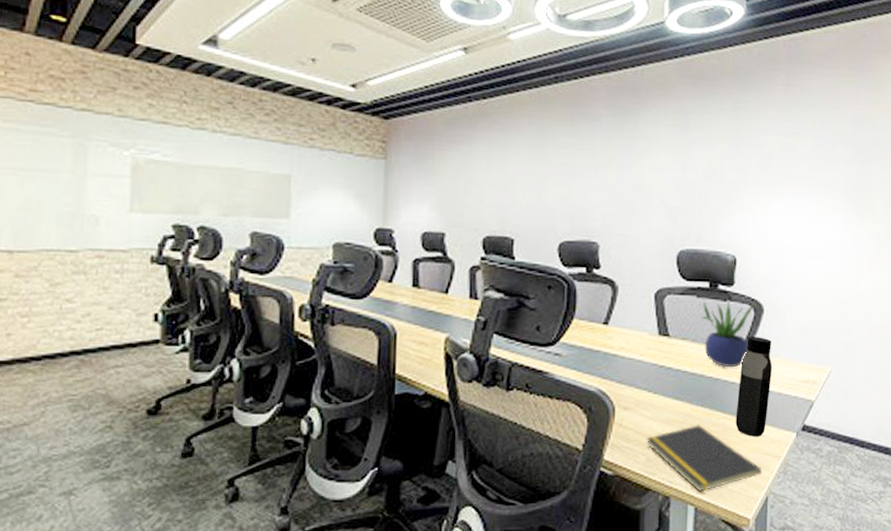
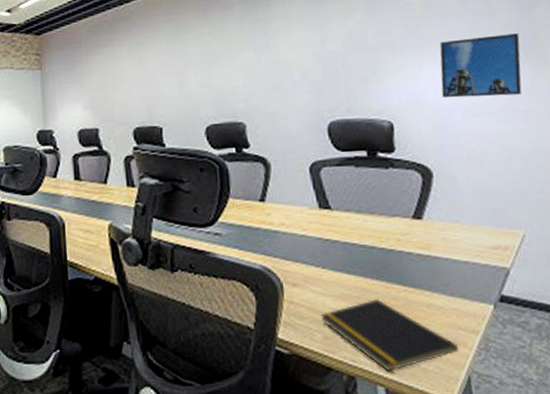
potted plant: present [701,300,754,368] -> none [362,167,421,238]
water bottle: present [735,337,772,436] -> none [415,203,456,310]
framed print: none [783,183,855,242] -> present [439,33,522,98]

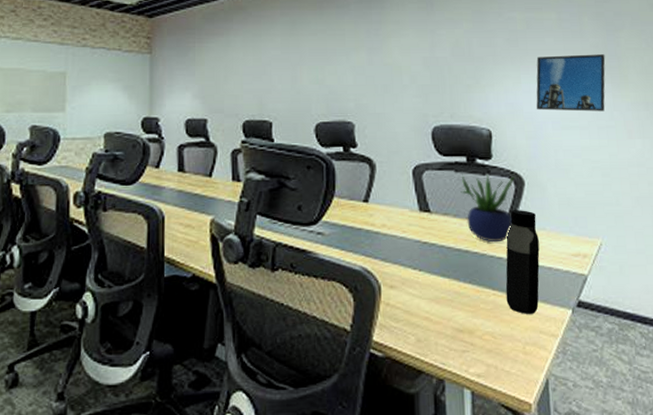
notepad: present [320,298,459,371] -> none [414,301,540,374]
potted plant: none [362,167,421,238] -> present [460,174,515,243]
water bottle: none [415,203,456,310] -> present [505,210,540,314]

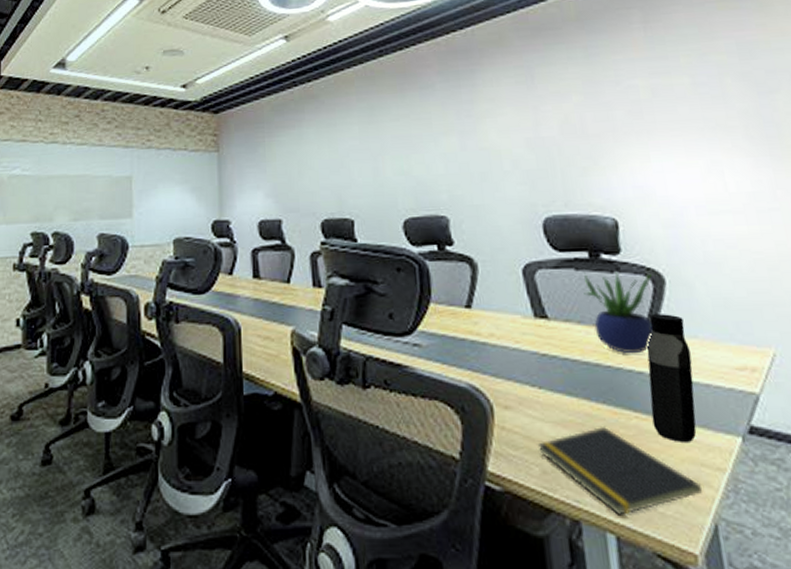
notepad: none [414,301,540,374] -> present [537,425,703,515]
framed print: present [536,54,605,112] -> none [668,121,764,193]

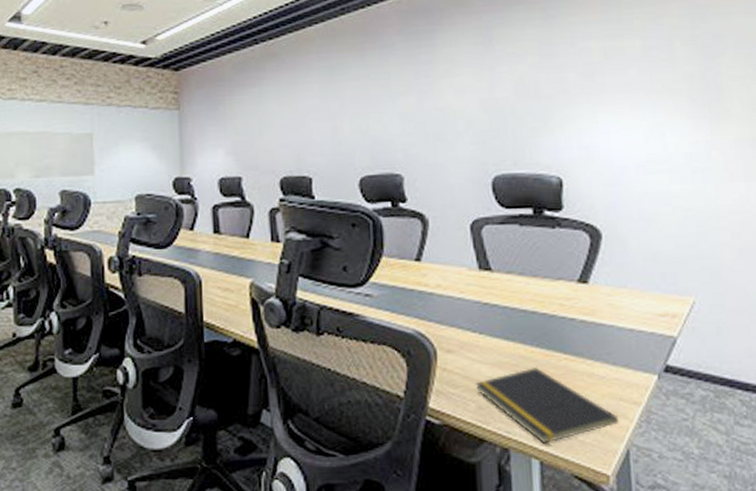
potted plant: present [583,271,653,354] -> none [526,227,590,303]
water bottle: present [647,314,697,442] -> none [579,266,620,380]

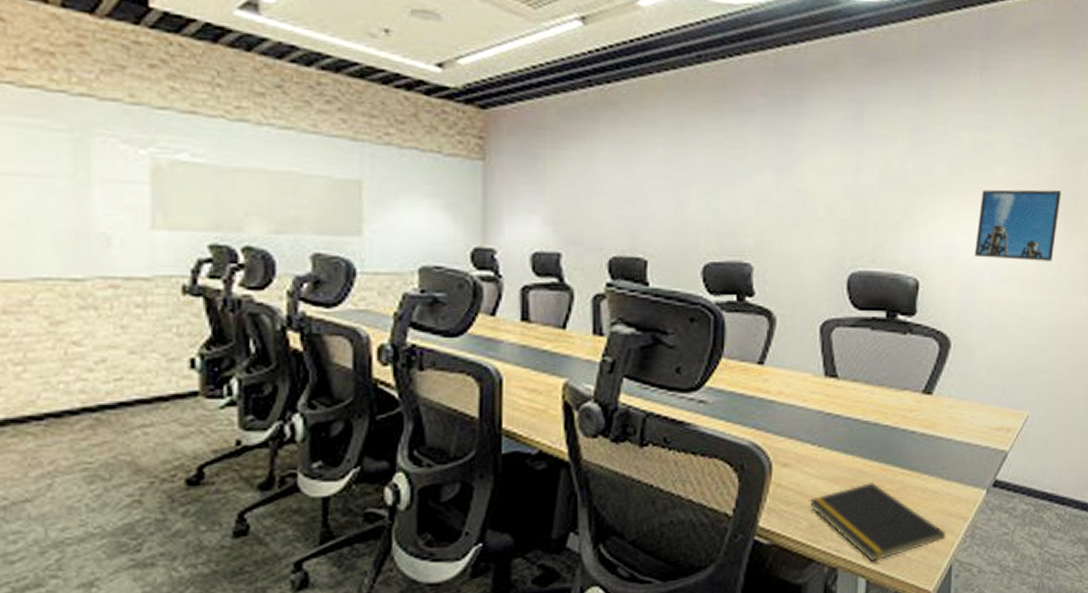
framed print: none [616,85,702,153] -> present [975,189,1062,261]

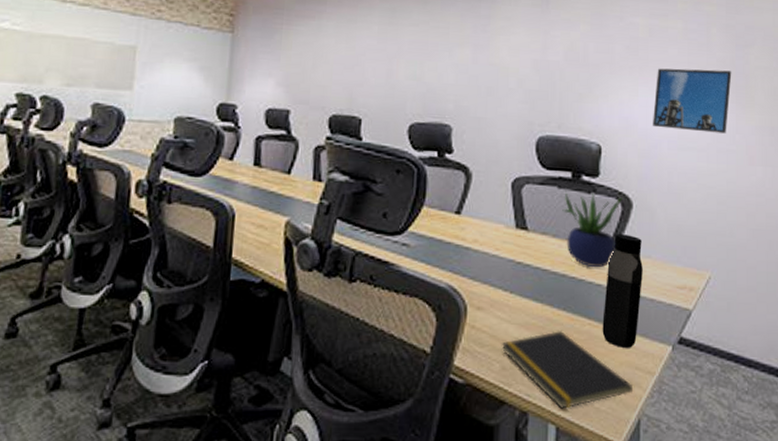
potted plant: none [875,333,940,414] -> present [562,191,622,268]
water bottle: none [915,377,959,495] -> present [602,234,643,348]

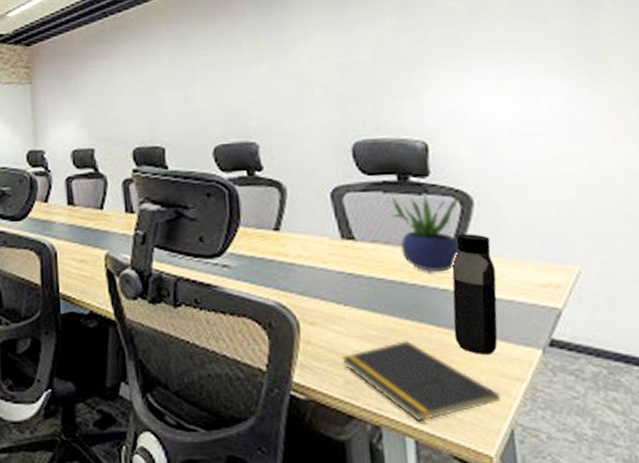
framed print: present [653,68,732,134] -> none [483,41,580,115]

